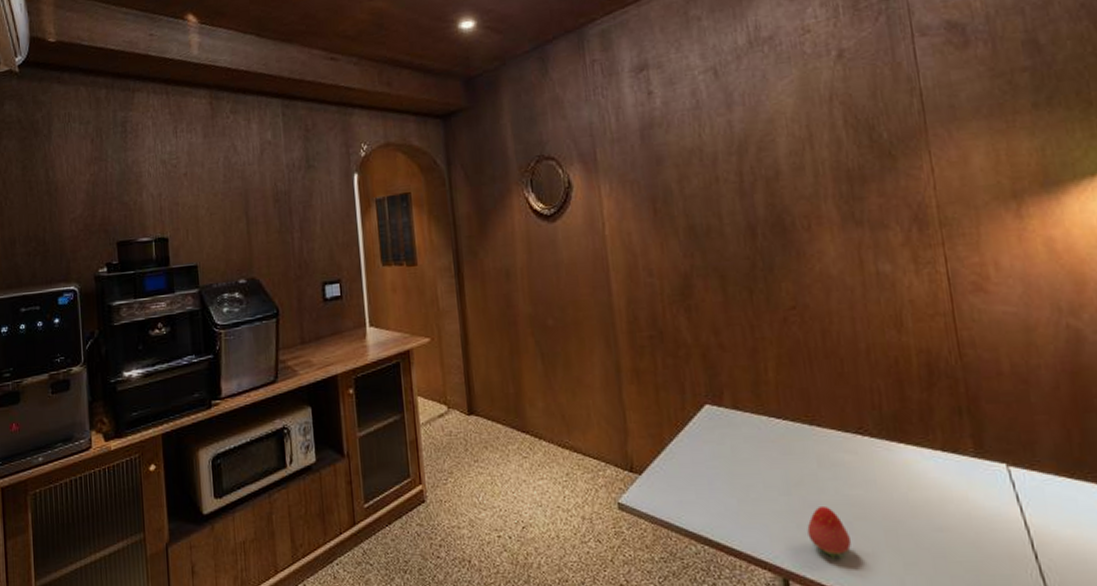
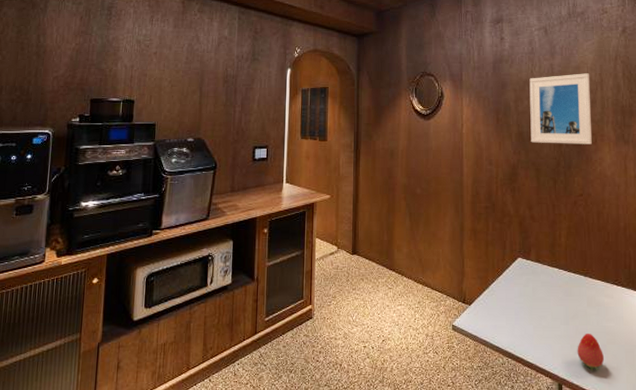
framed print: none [697,127,803,239] -> present [529,73,592,144]

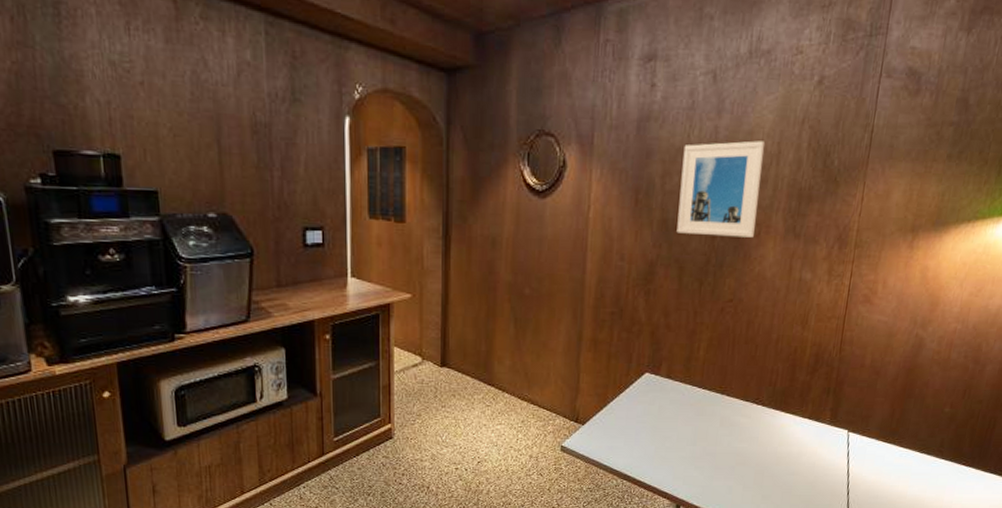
fruit: present [577,333,604,371] -> none [701,454,731,492]

